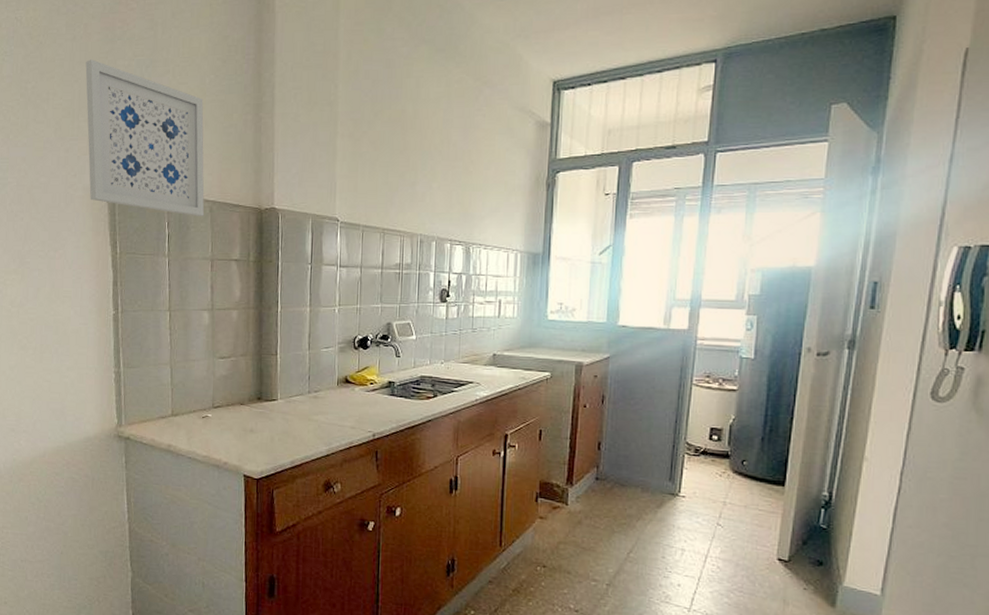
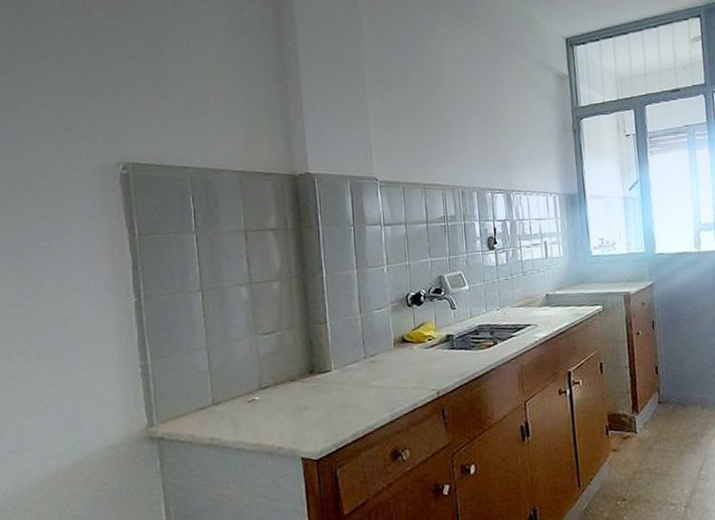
wall art: present [85,59,205,216] -> none [86,36,234,189]

